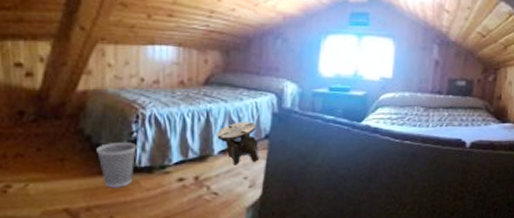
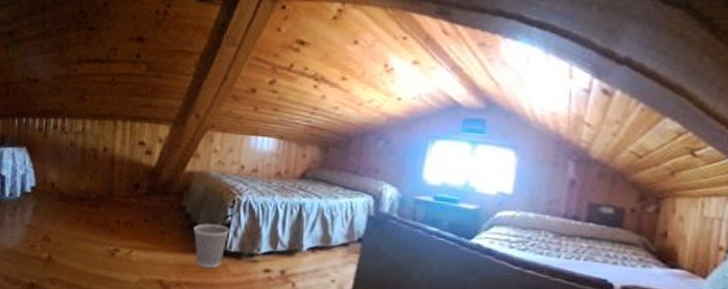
stool: present [217,121,260,165] -> none [307,220,350,267]

